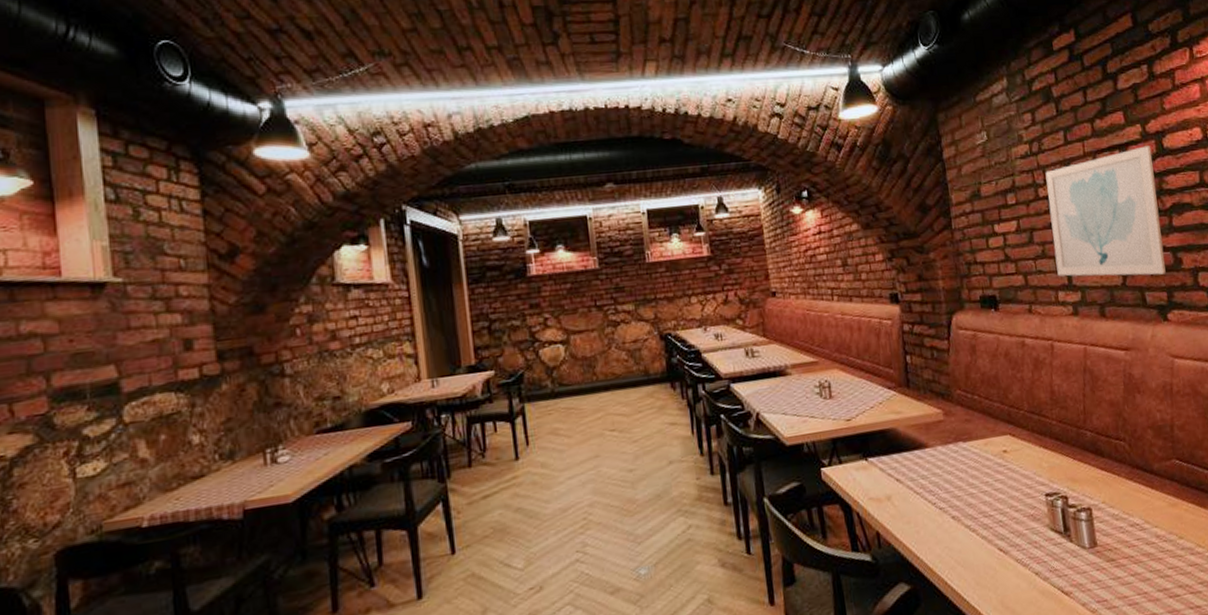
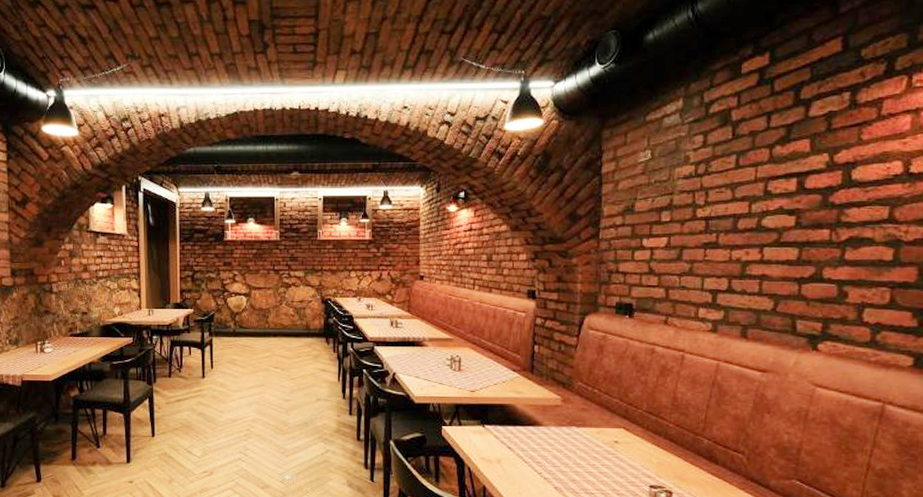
wall art: present [1045,145,1166,277] -> none [702,176,836,305]

